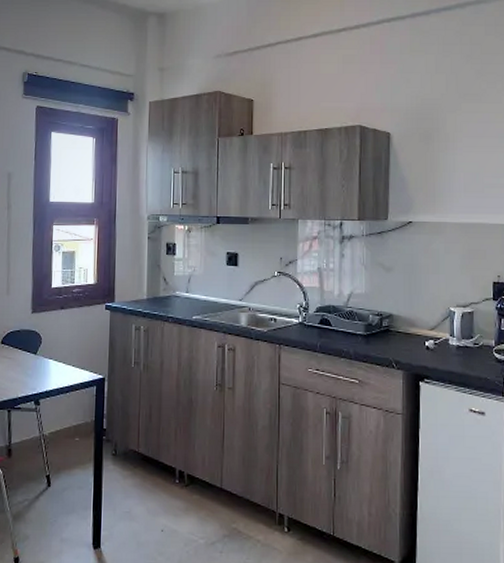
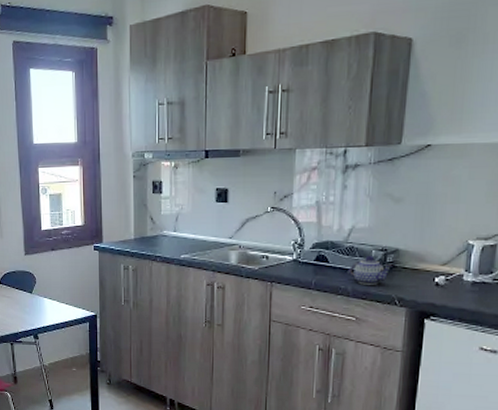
teapot: none [349,319,388,348] -> present [348,255,393,285]

